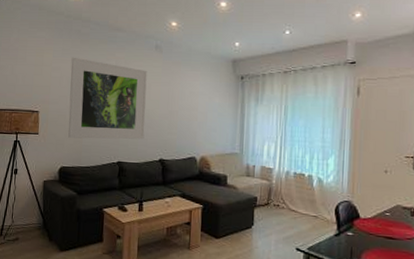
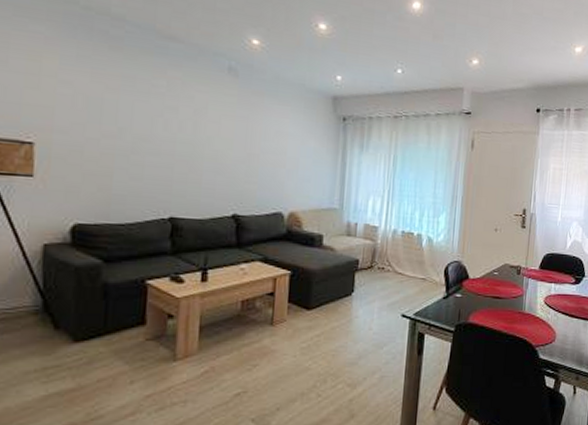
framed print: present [68,57,147,140] -> none [87,68,216,189]

